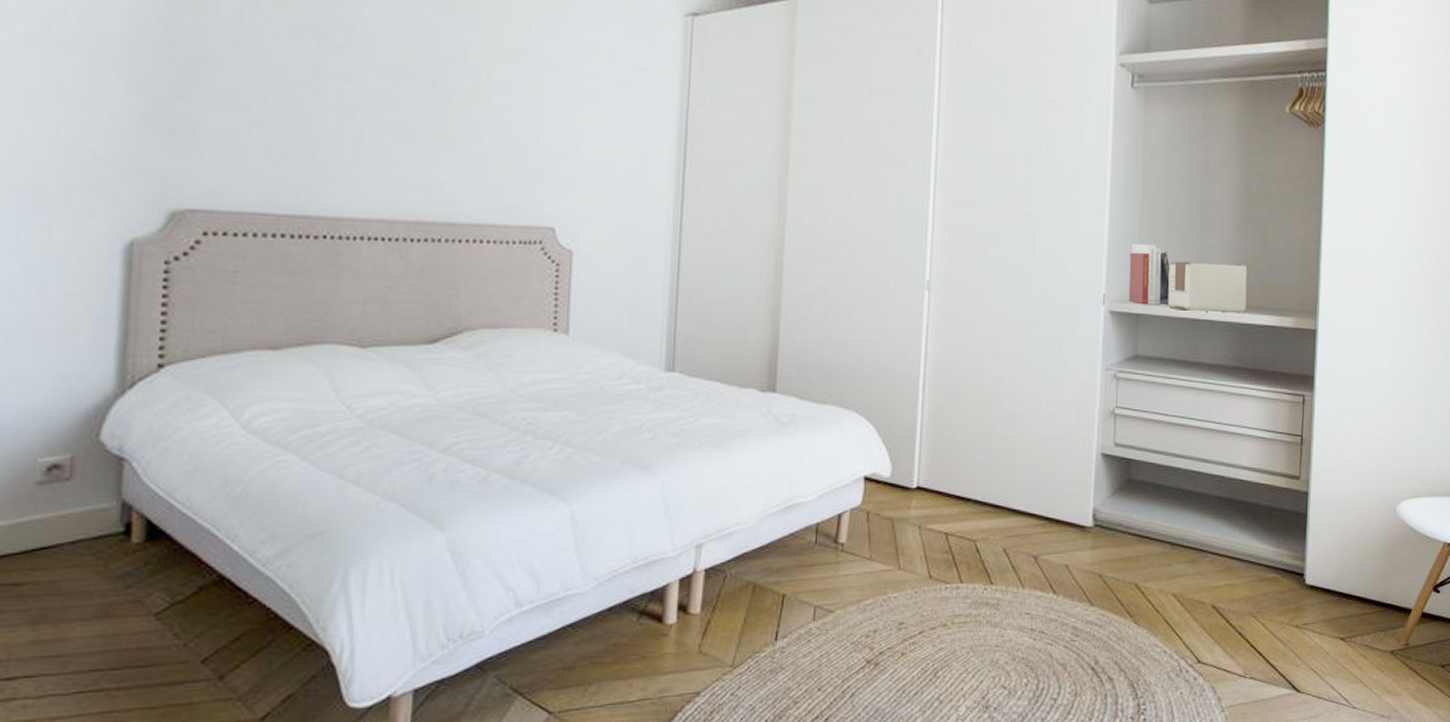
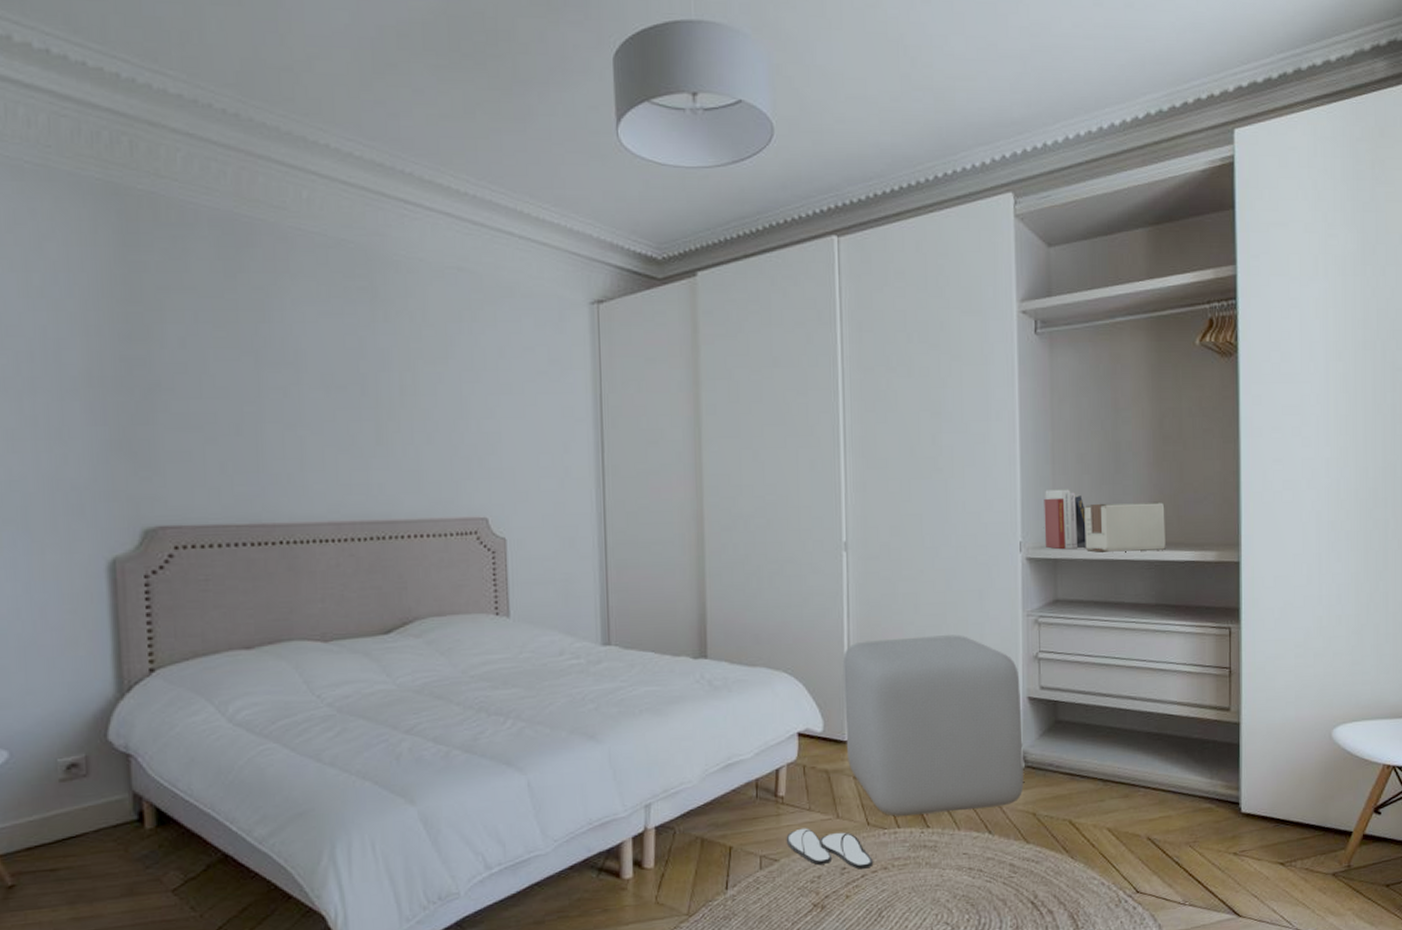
slippers: none [843,578,932,625] -> present [786,828,873,869]
pouf: none [913,384,1095,571] -> present [842,635,1024,817]

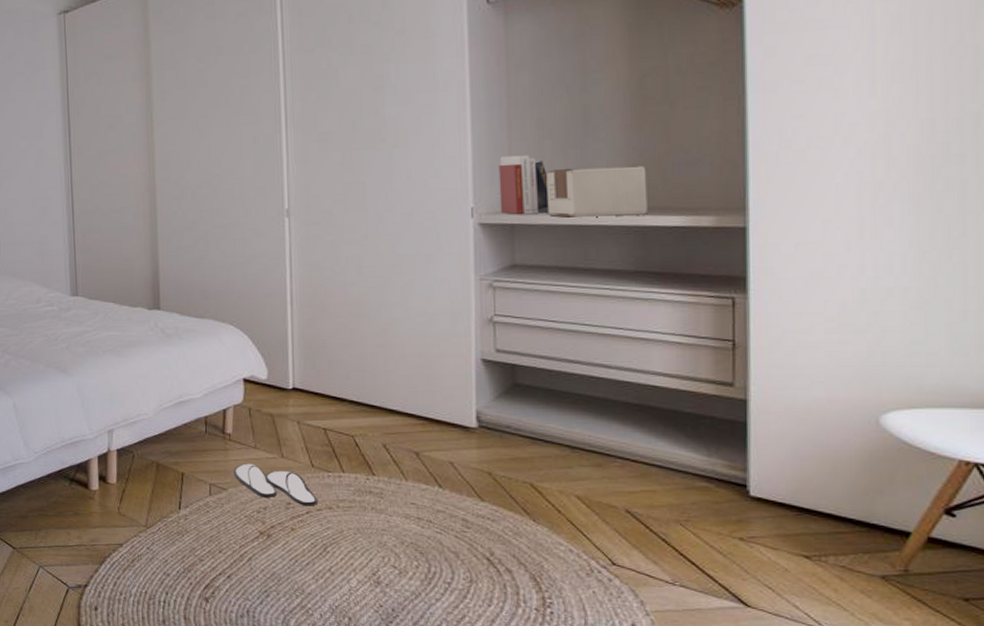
pouf: present [842,635,1024,817] -> none [285,296,478,463]

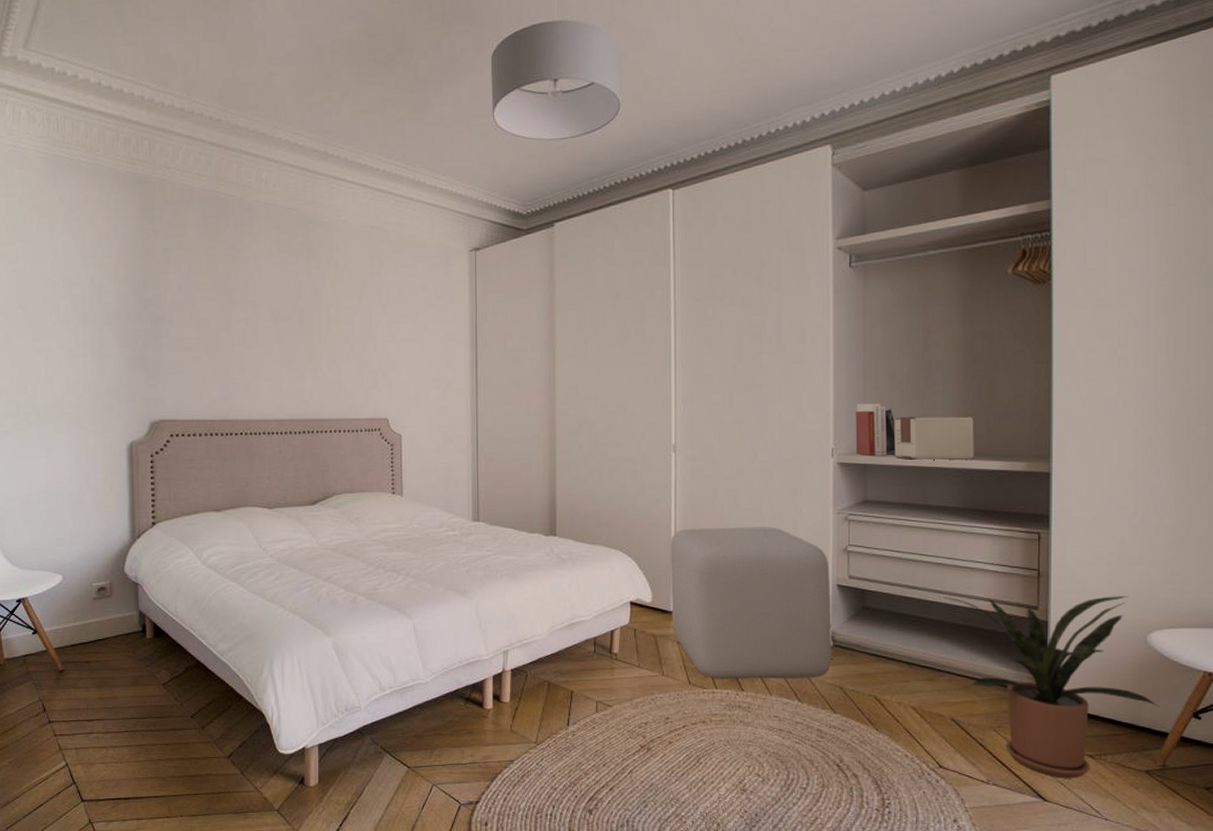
slippers: present [233,463,317,506] -> none [618,681,693,721]
pouf: none [285,296,478,463] -> present [670,527,832,679]
house plant: none [612,370,898,581] -> present [943,596,1159,778]

